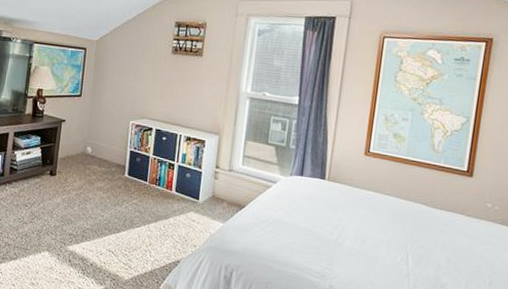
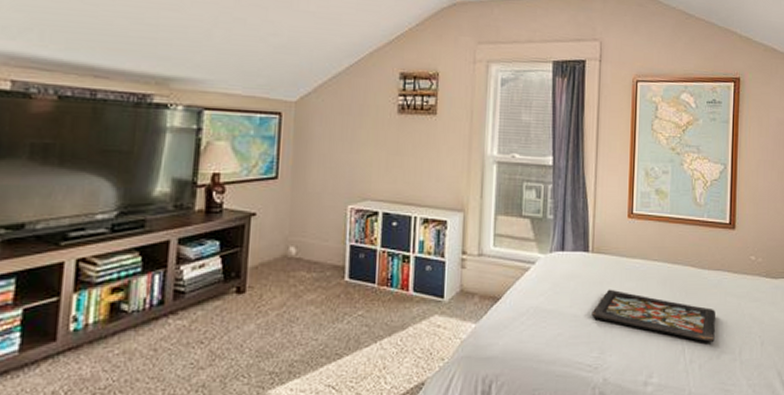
decorative tray: none [323,213,445,274] -> present [591,289,716,343]

